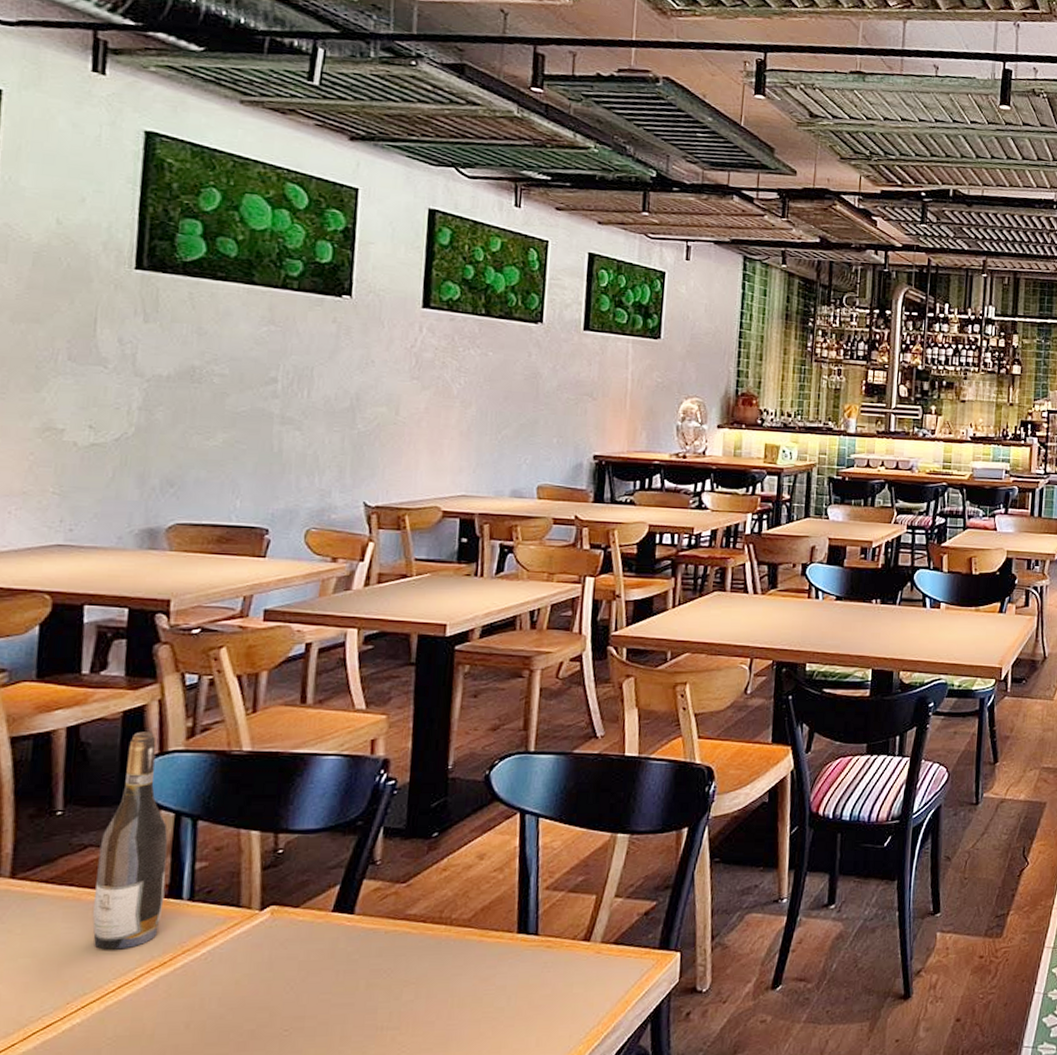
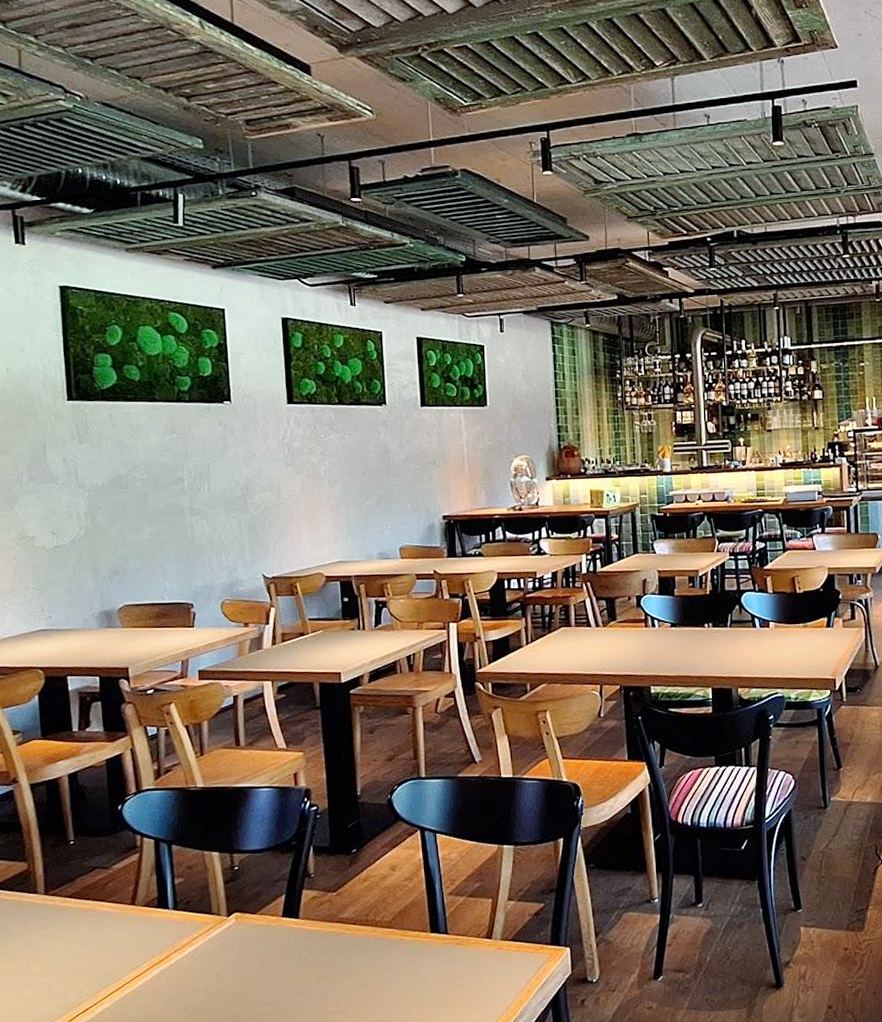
wine bottle: present [92,732,168,950] -> none [104,775,156,950]

